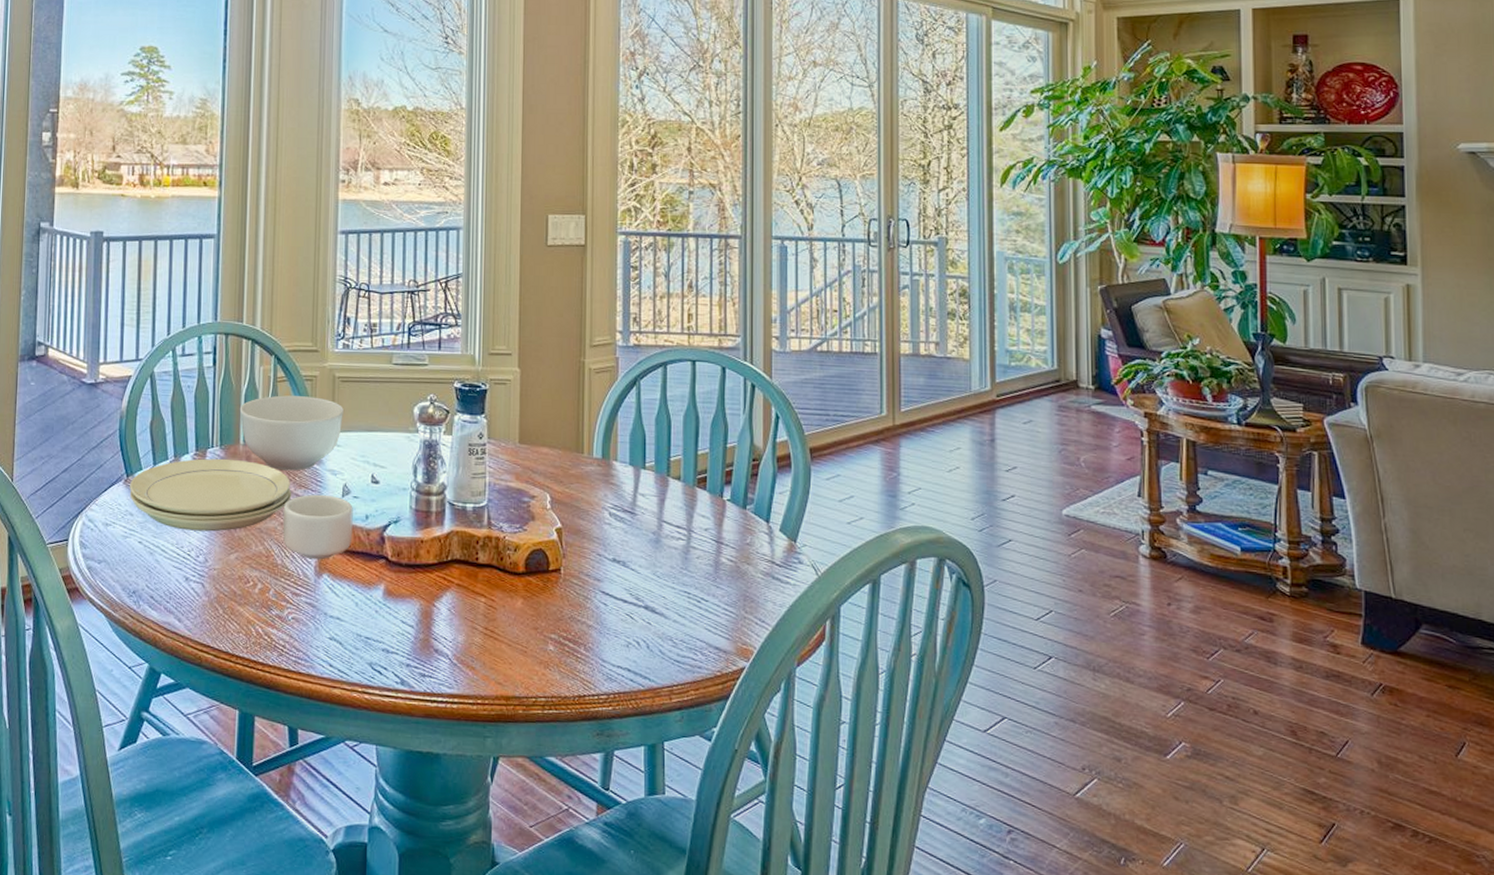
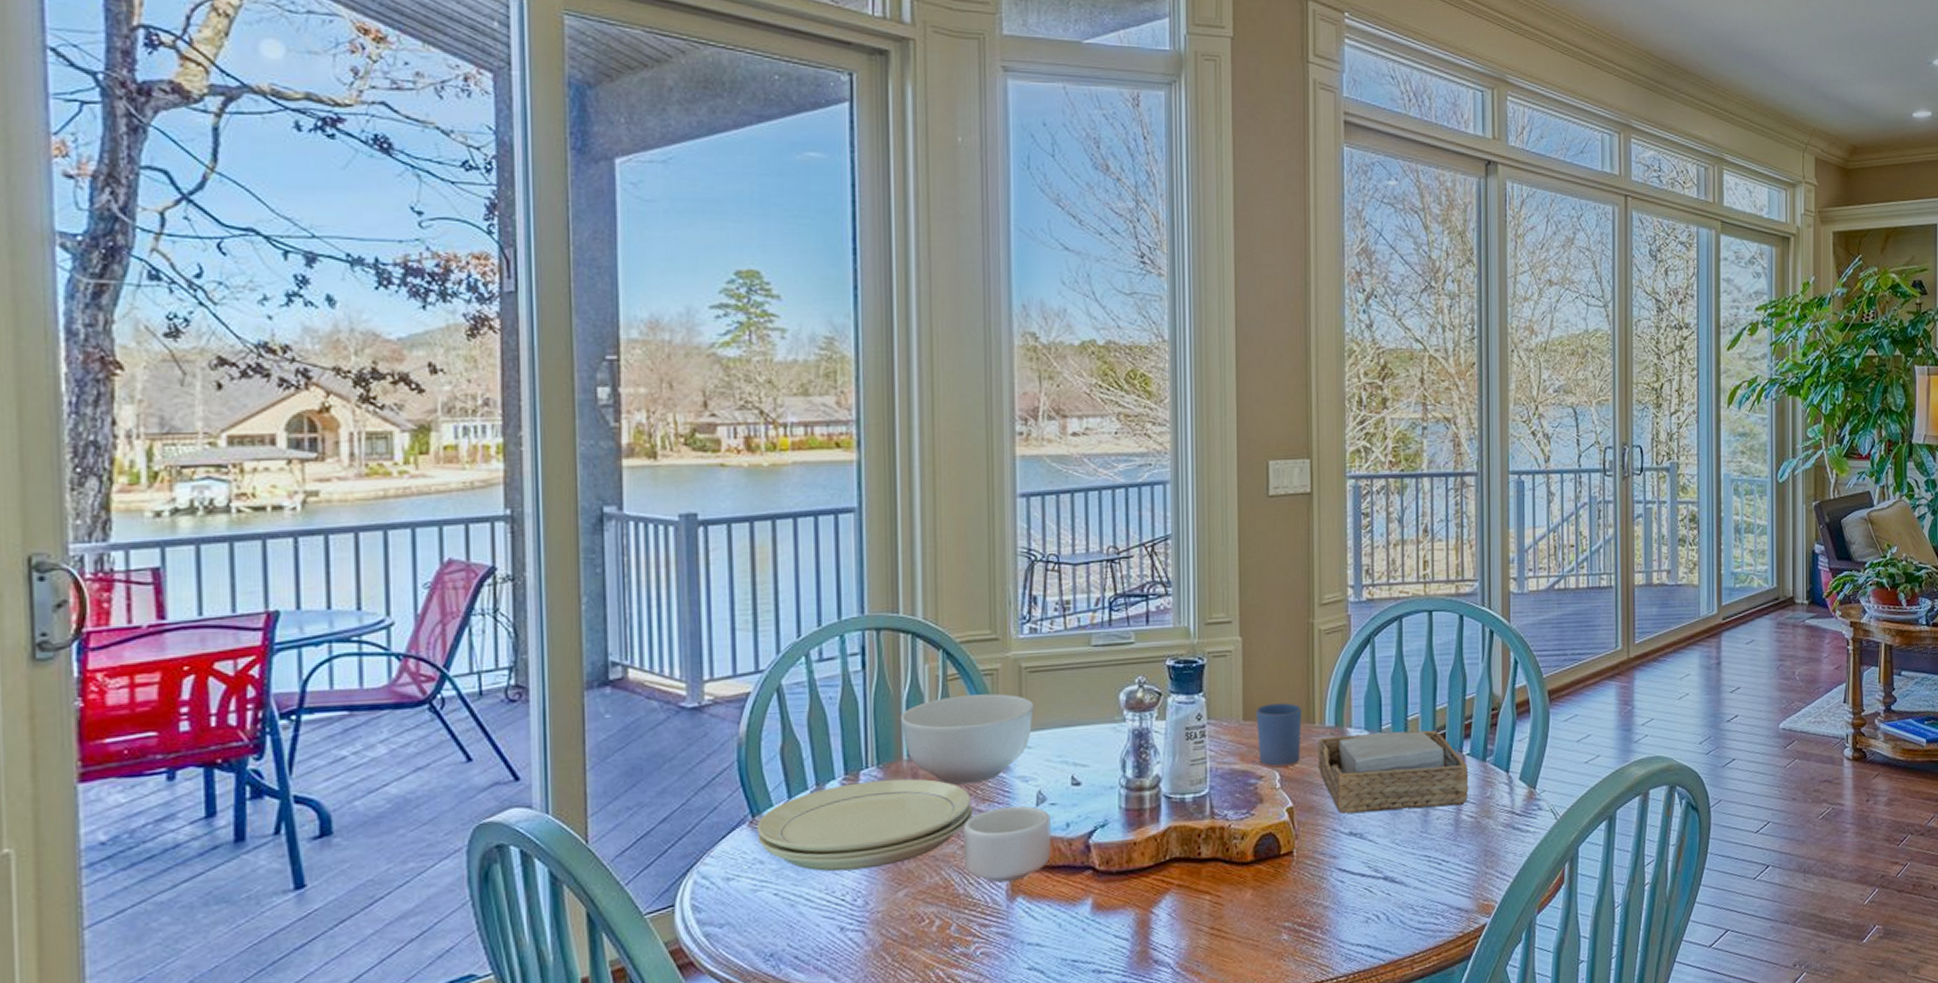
mug: none [530,431,572,490] -> present [1256,703,1302,768]
napkin holder: none [585,467,729,548] -> present [1317,730,1469,814]

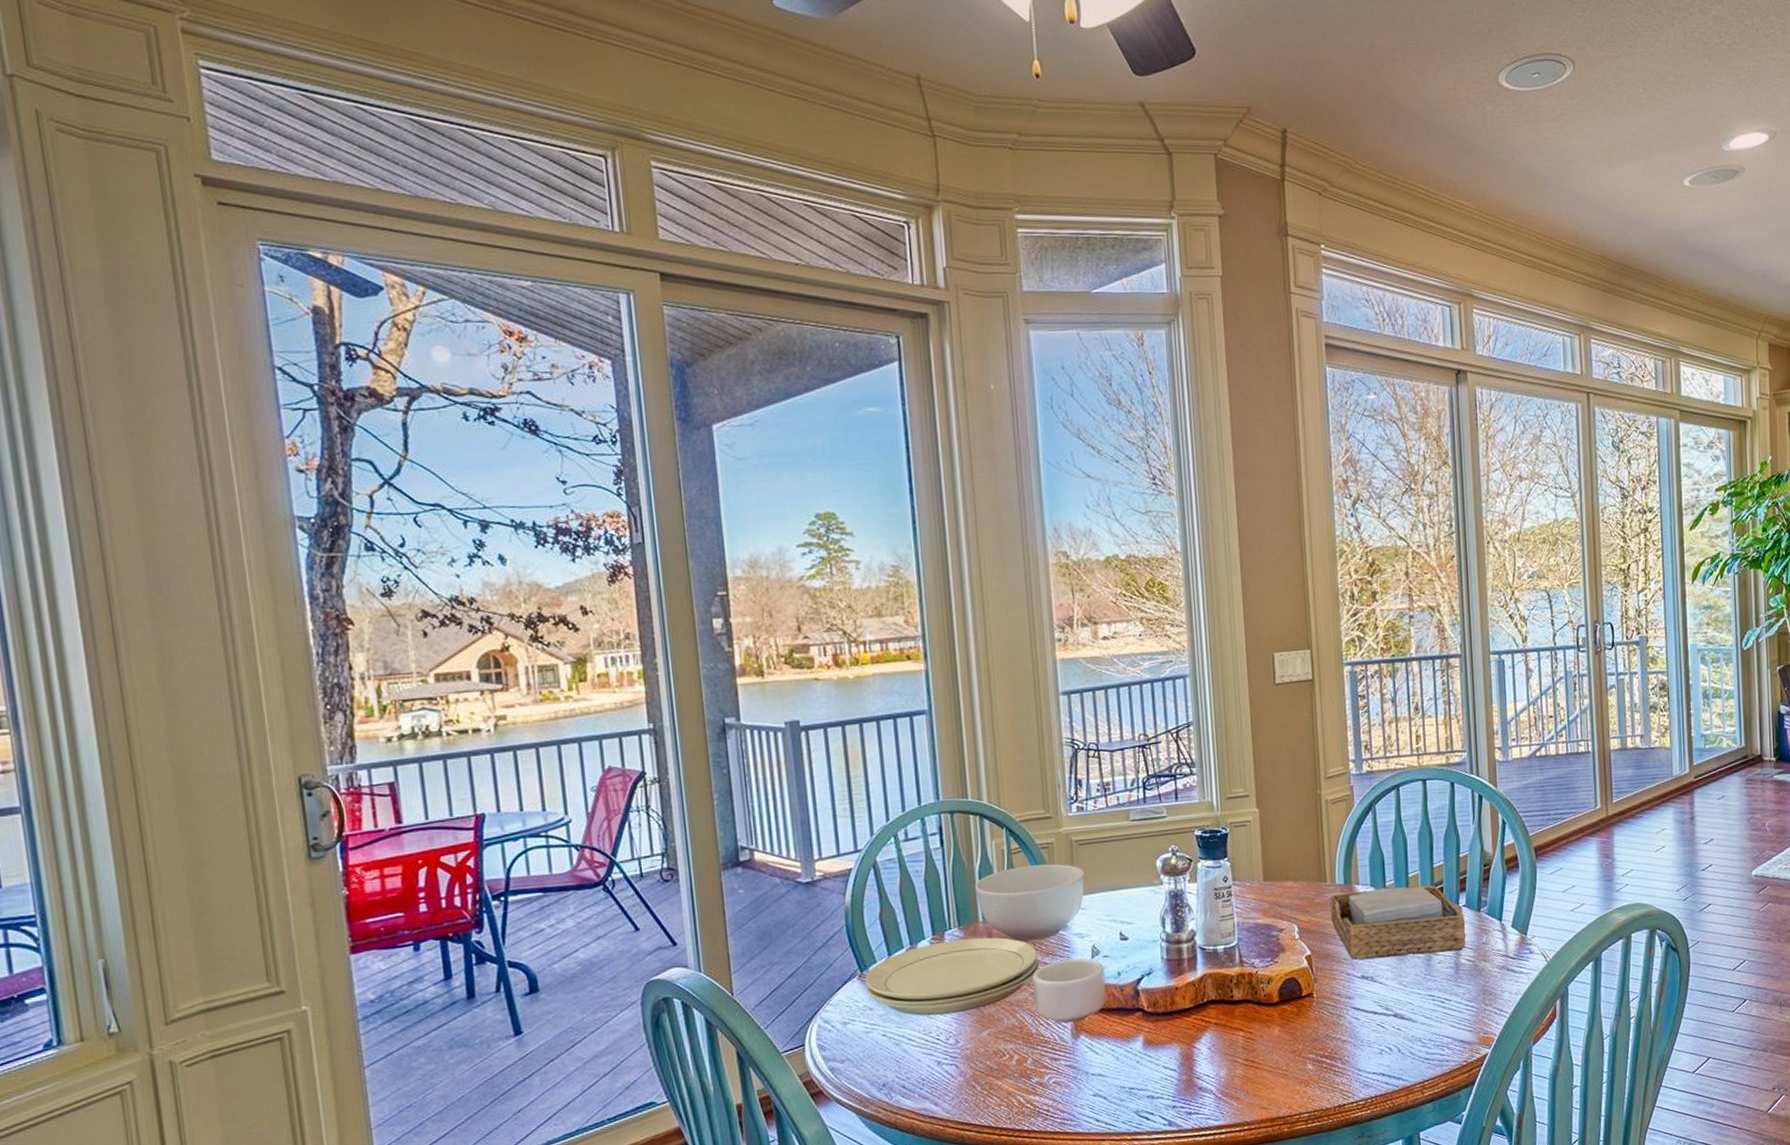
mug: present [1256,703,1302,768] -> none [1274,864,1315,922]

